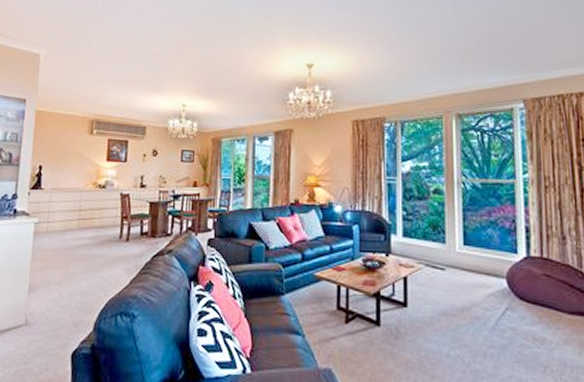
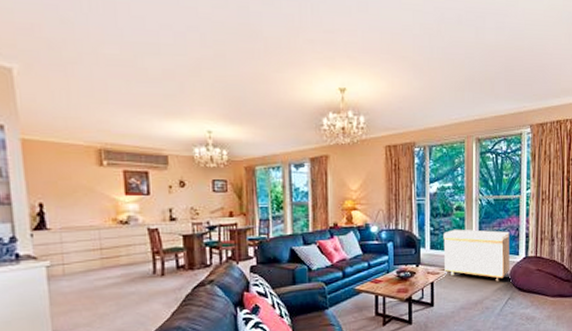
storage bench: none [418,215,505,285] -> present [443,229,510,281]

